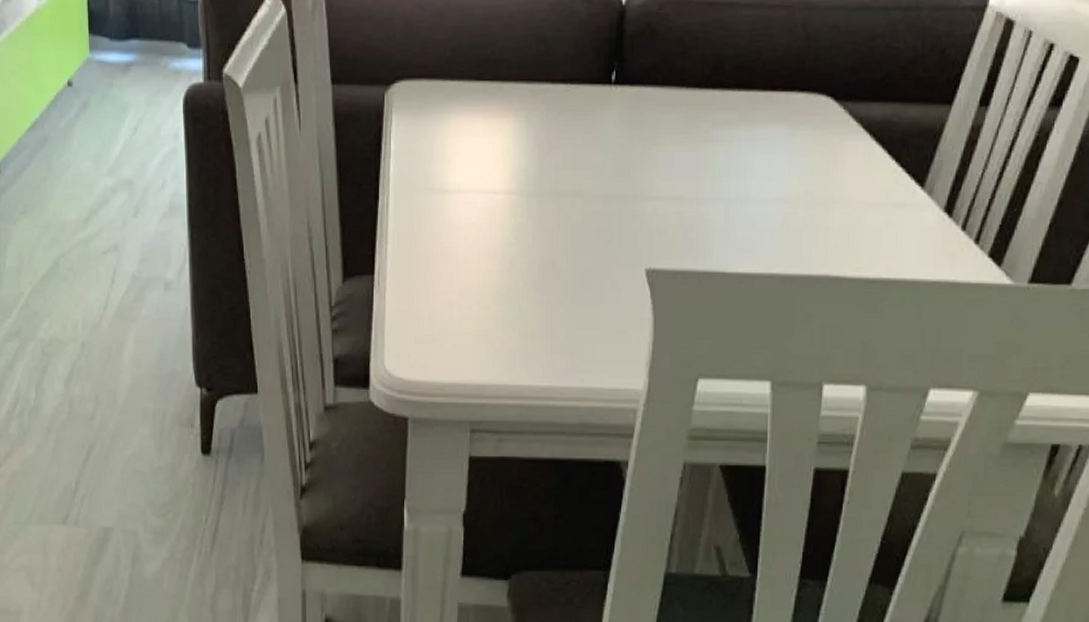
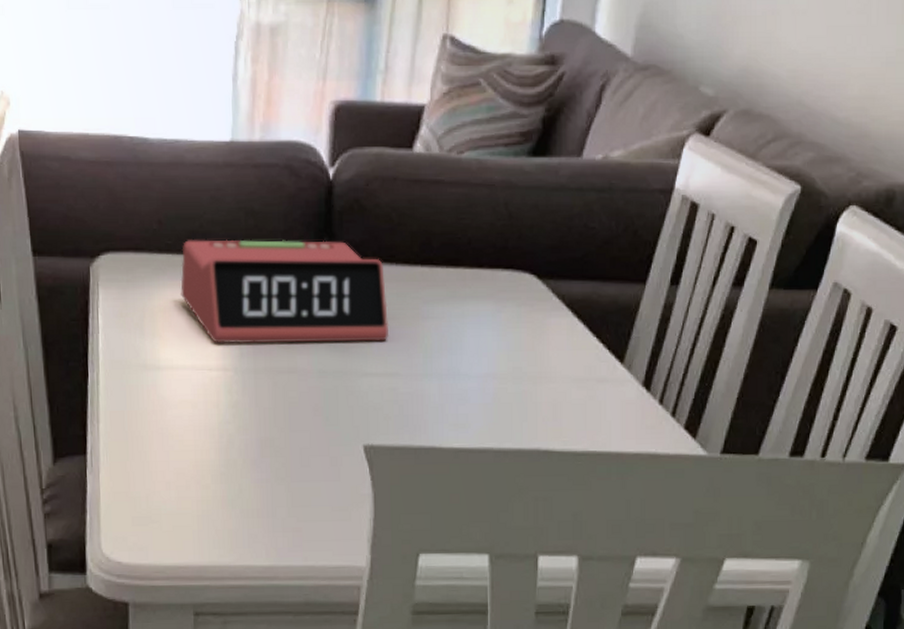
alarm clock: none [470,65,677,168] -> present [180,239,390,344]

